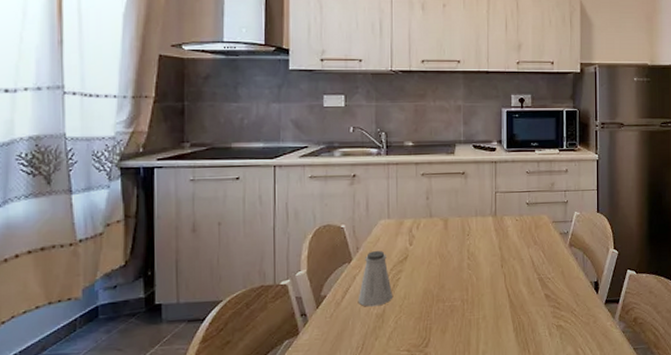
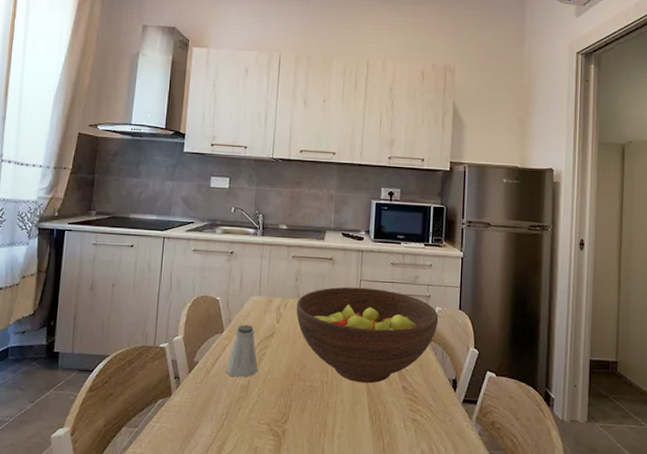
fruit bowl: none [429,199,577,297] -> present [296,286,439,384]

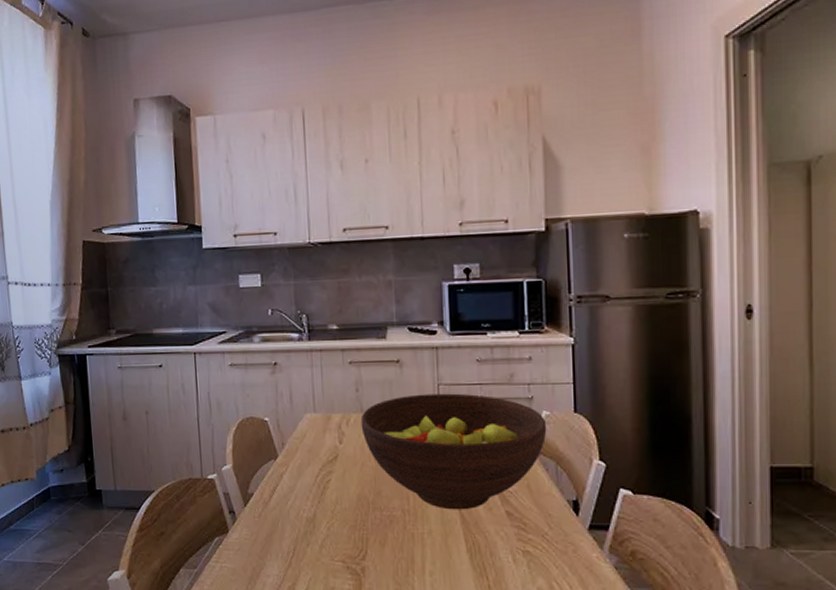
saltshaker: present [226,325,258,378] -> none [286,448,323,509]

